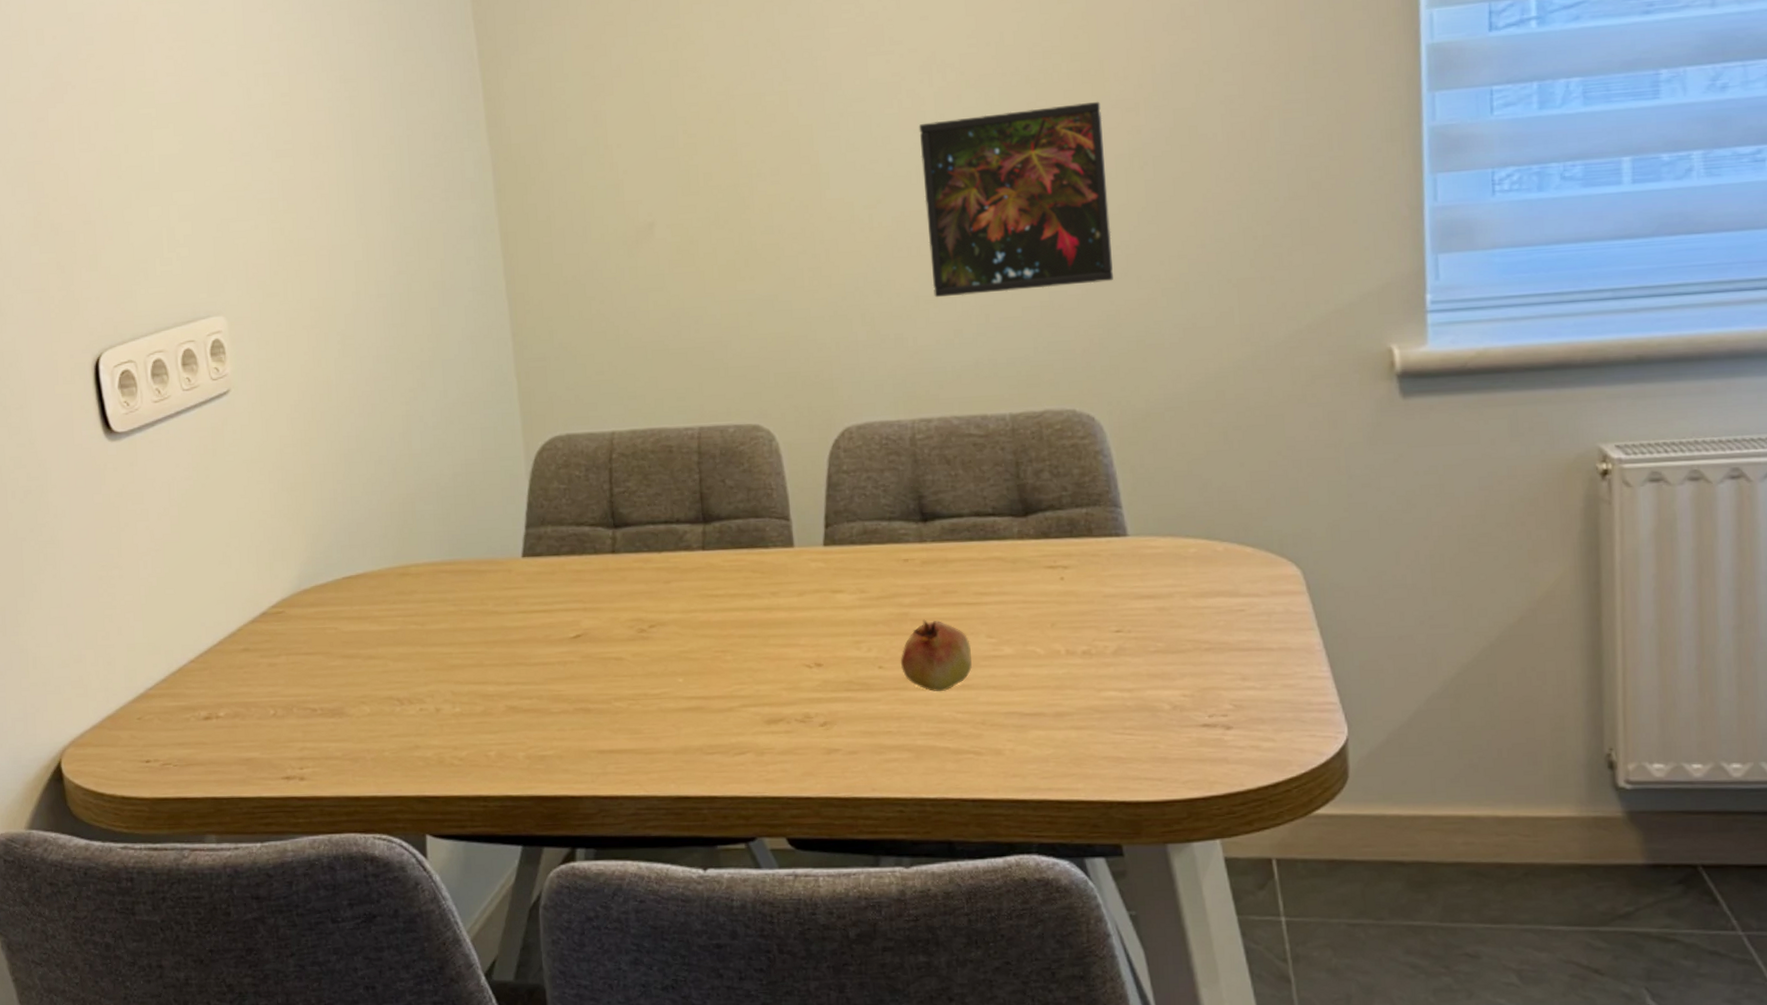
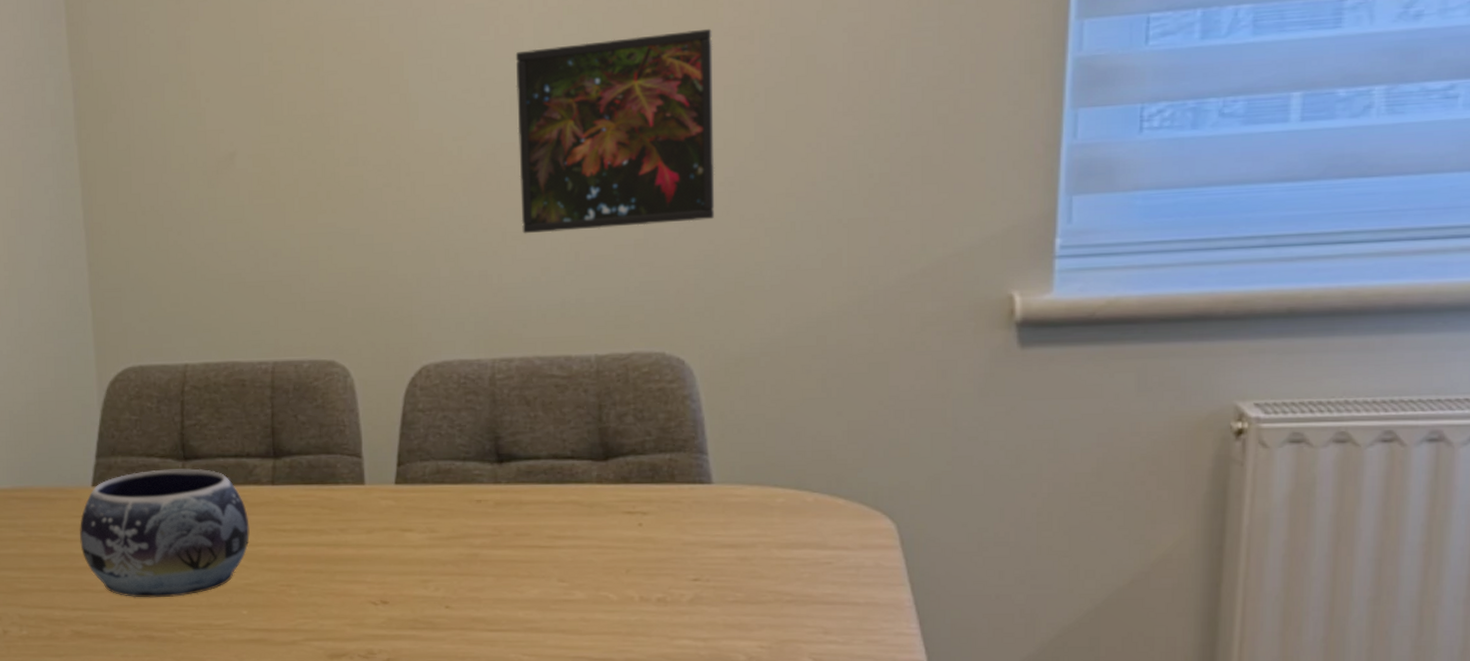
decorative bowl: none [511,536,683,670] -> present [80,468,250,598]
fruit: present [900,619,972,692] -> none [468,561,541,634]

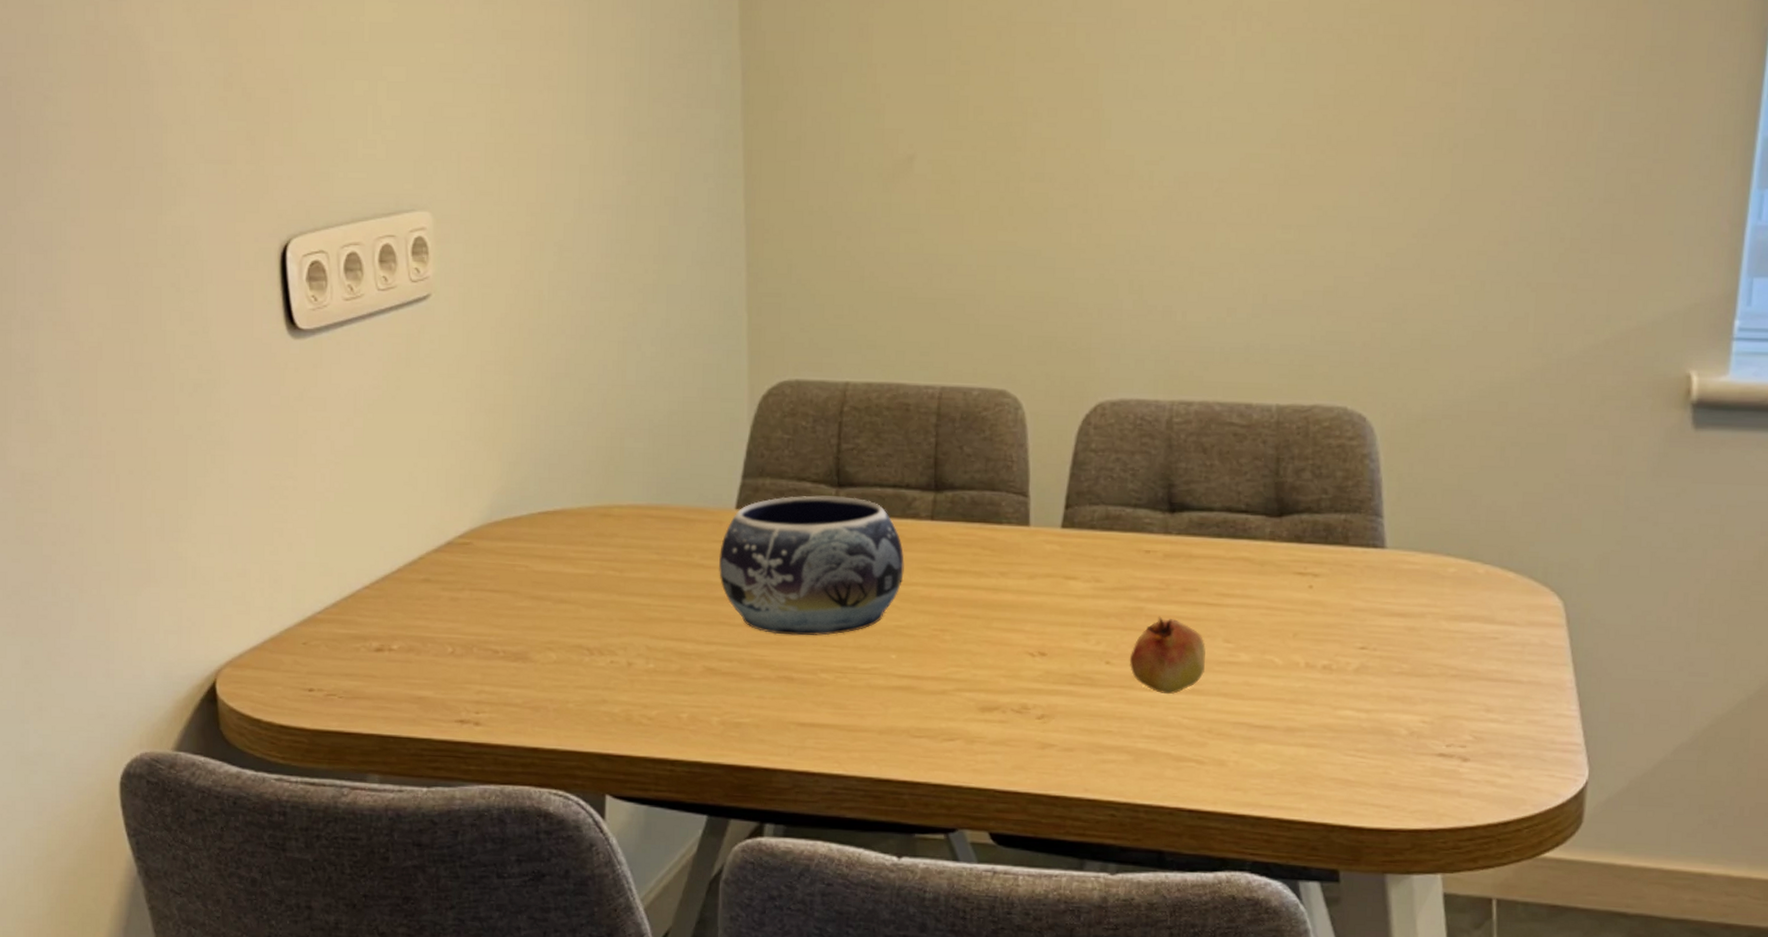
fruit: none [468,561,541,634] -> present [1129,616,1206,695]
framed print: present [515,28,715,234] -> none [1210,71,1416,272]

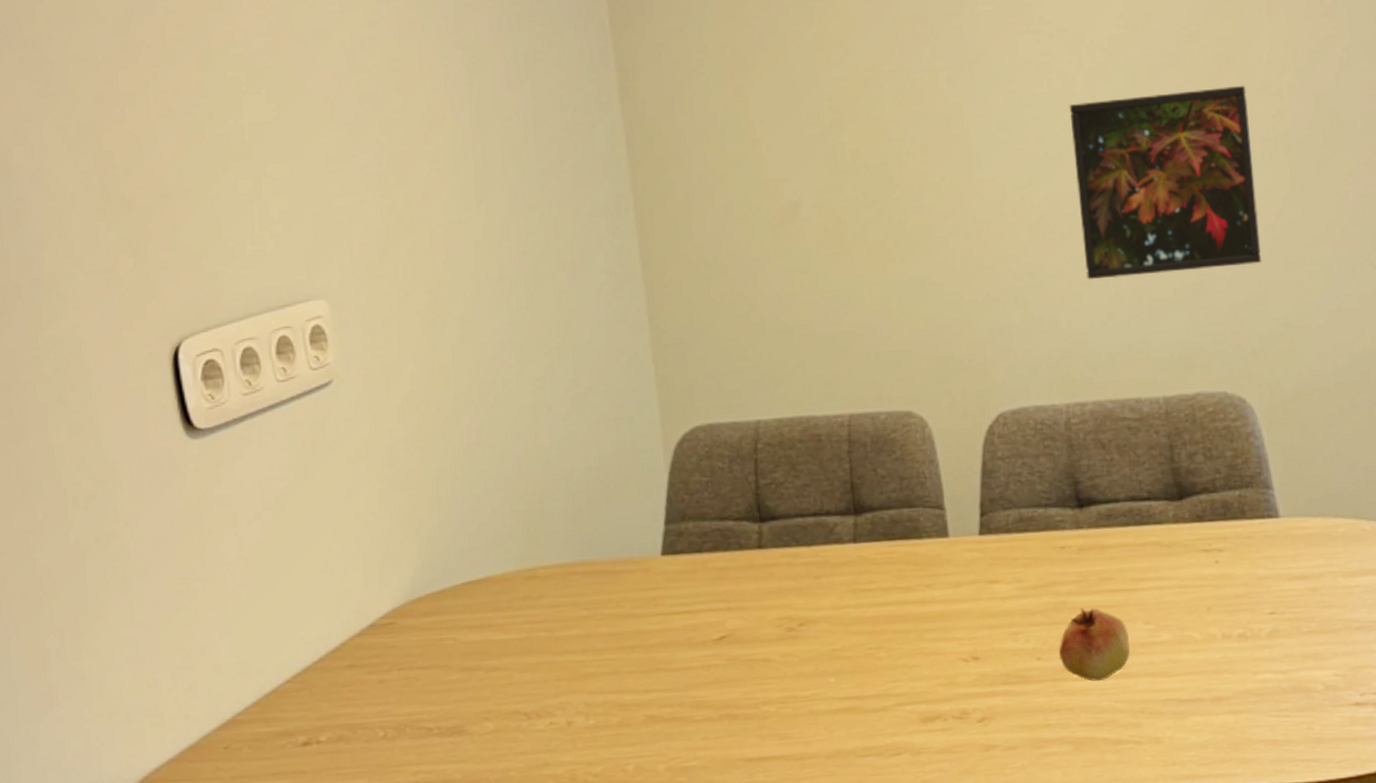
decorative bowl: present [719,495,905,636] -> none [649,530,834,674]
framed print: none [1210,71,1416,272] -> present [1069,85,1261,280]

